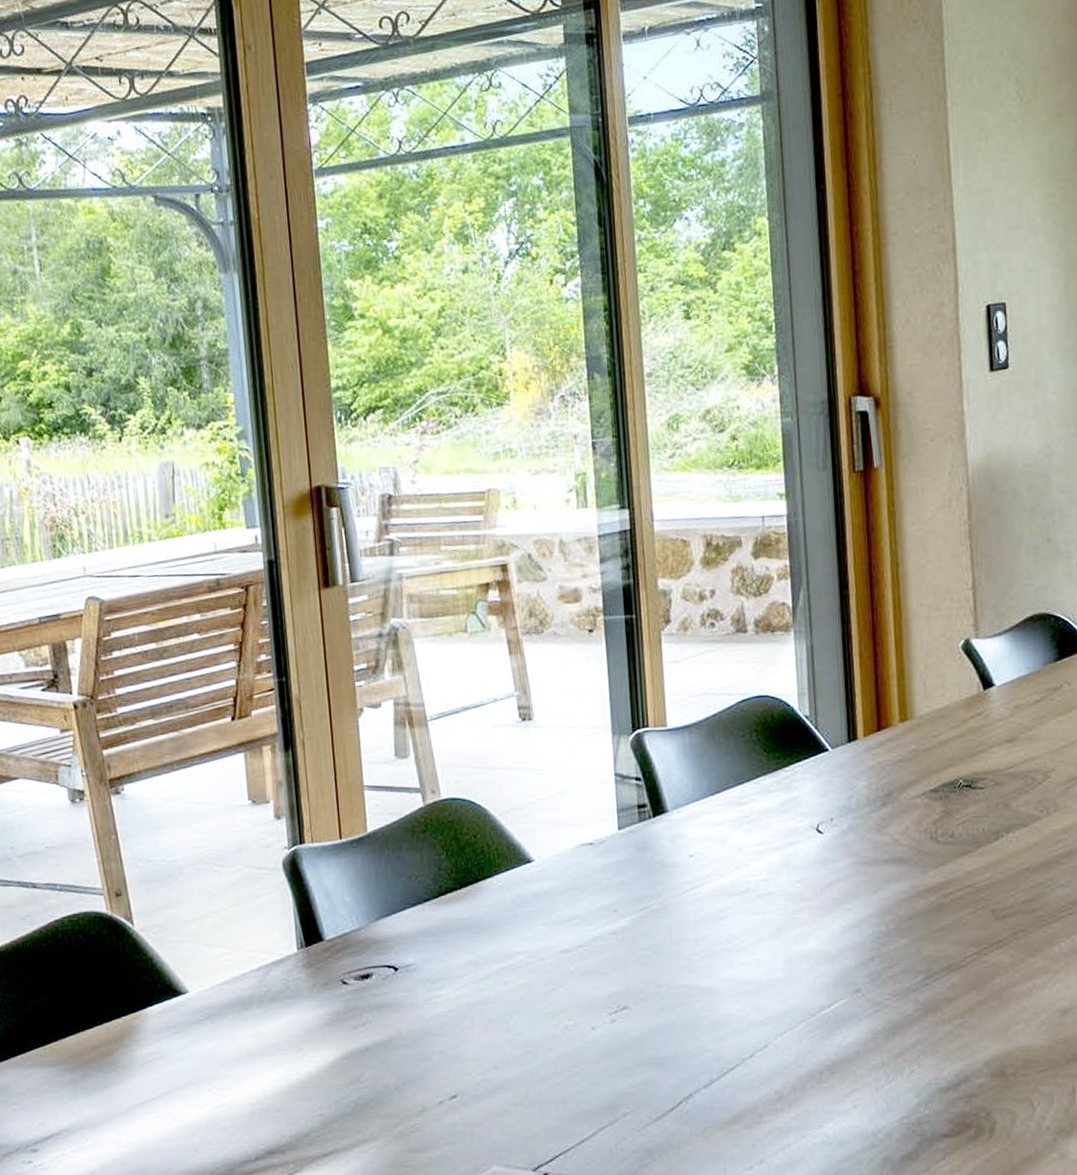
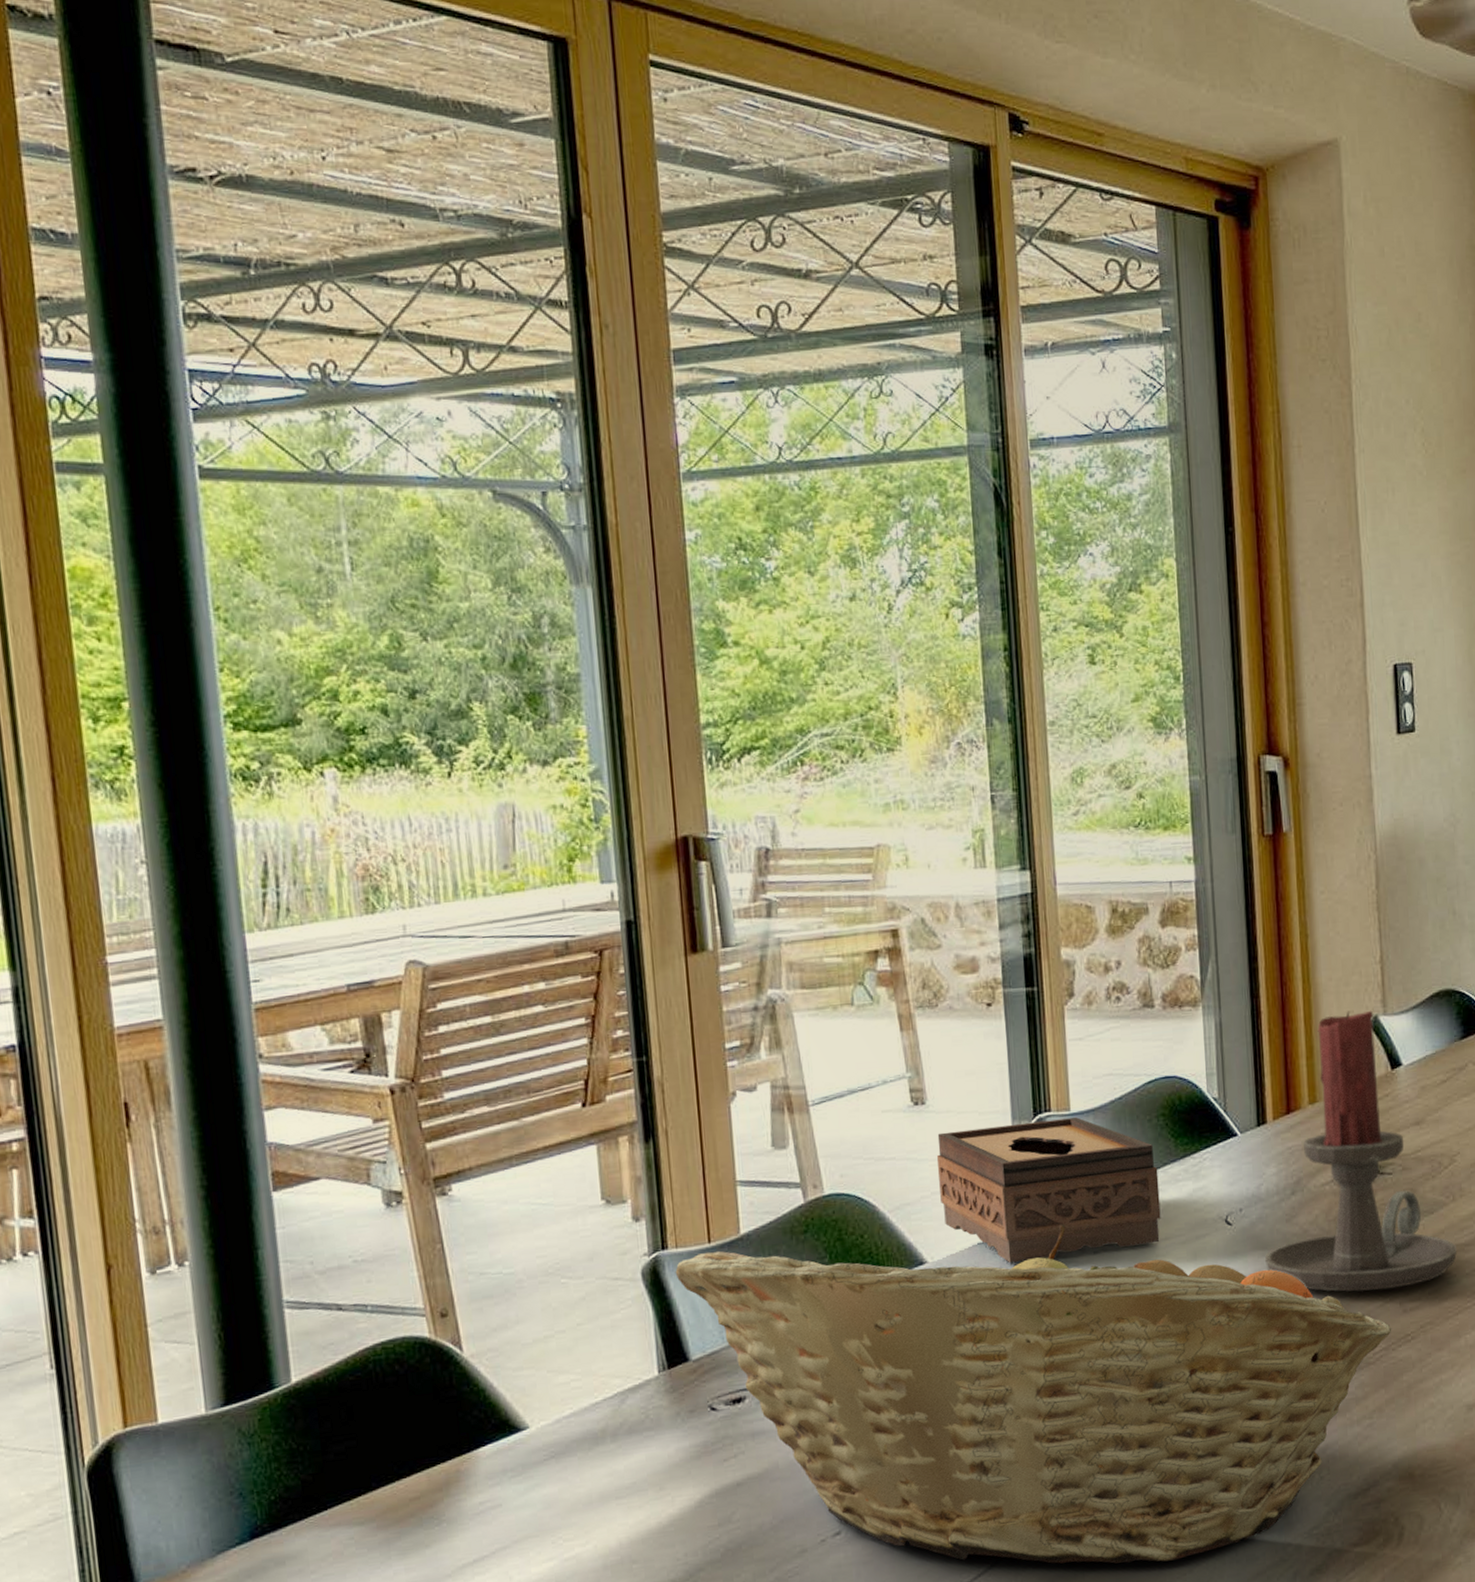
fruit basket: none [311,829,984,1140] -> present [675,1223,1392,1564]
tissue box: none [543,733,754,864] -> present [937,1117,1161,1263]
candle holder: none [855,634,1052,899] -> present [1264,1010,1458,1292]

